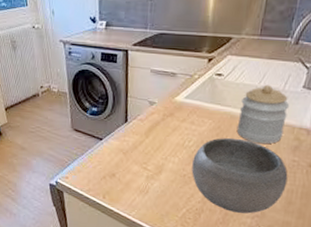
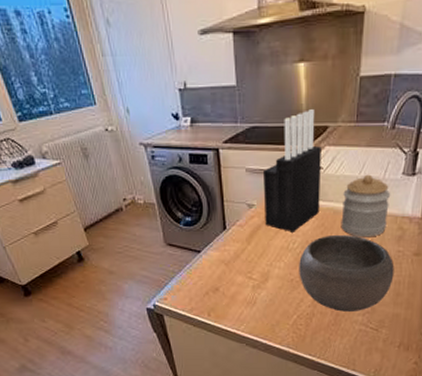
knife block: none [163,21,224,131] -> present [263,109,321,232]

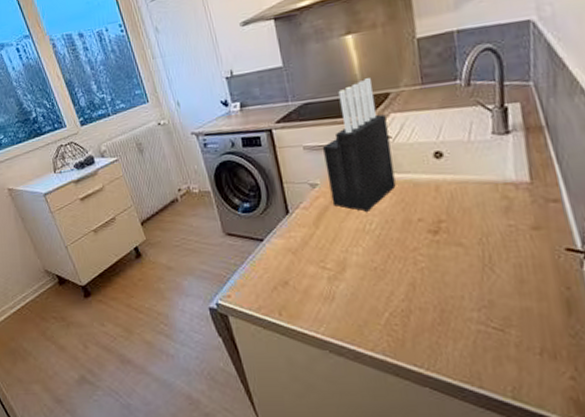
bowl: present [299,235,394,312] -> none [380,209,511,307]
jar: present [341,174,391,238] -> none [421,138,486,212]

